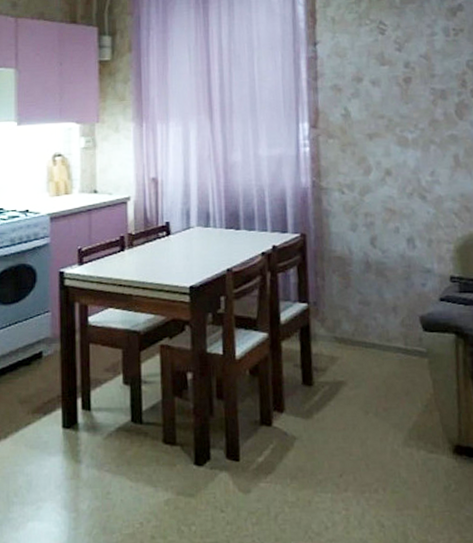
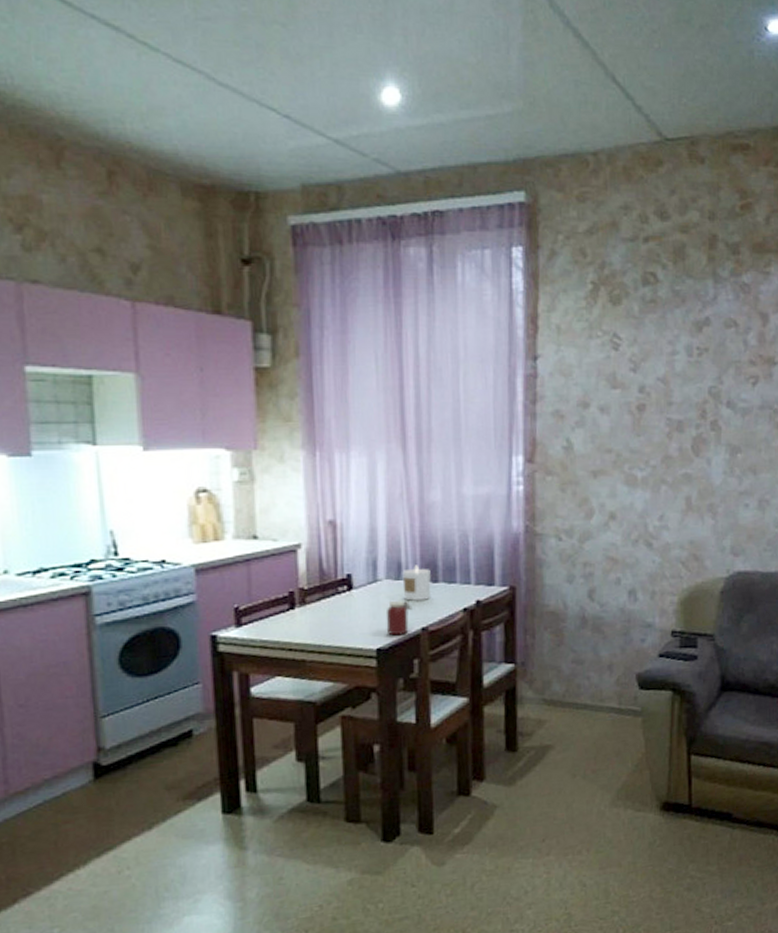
jar: none [197,244,219,275] -> present [386,600,413,636]
candle: none [210,215,235,245] -> present [402,565,431,601]

